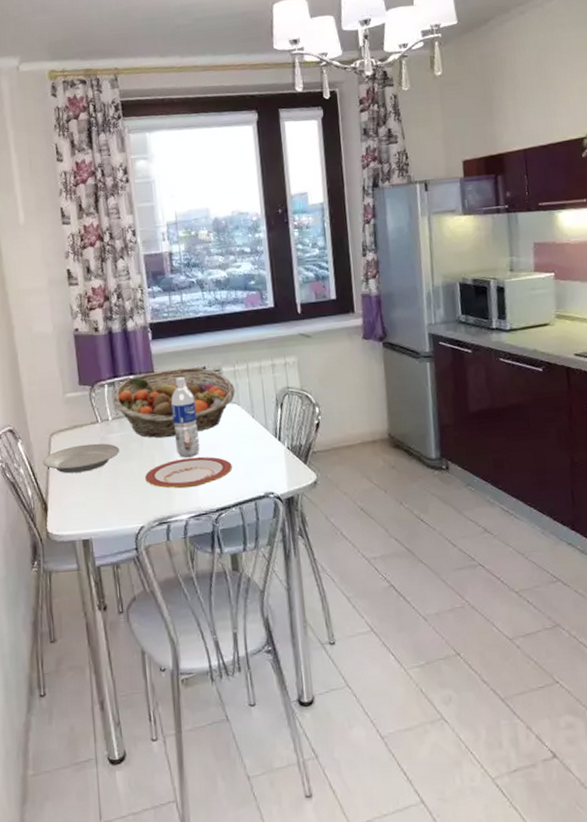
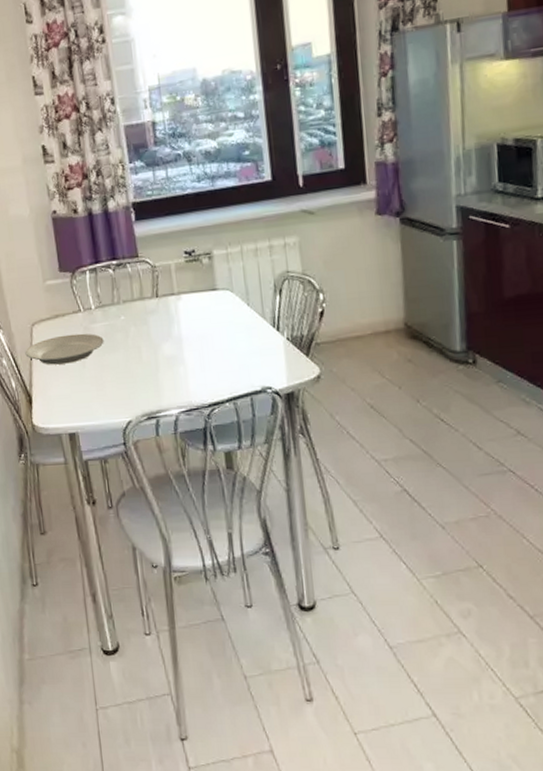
fruit basket: present [112,367,235,438] -> none [94,250,228,328]
plate: present [145,456,232,489] -> none [131,347,225,382]
water bottle: present [170,377,200,458] -> none [157,262,190,349]

